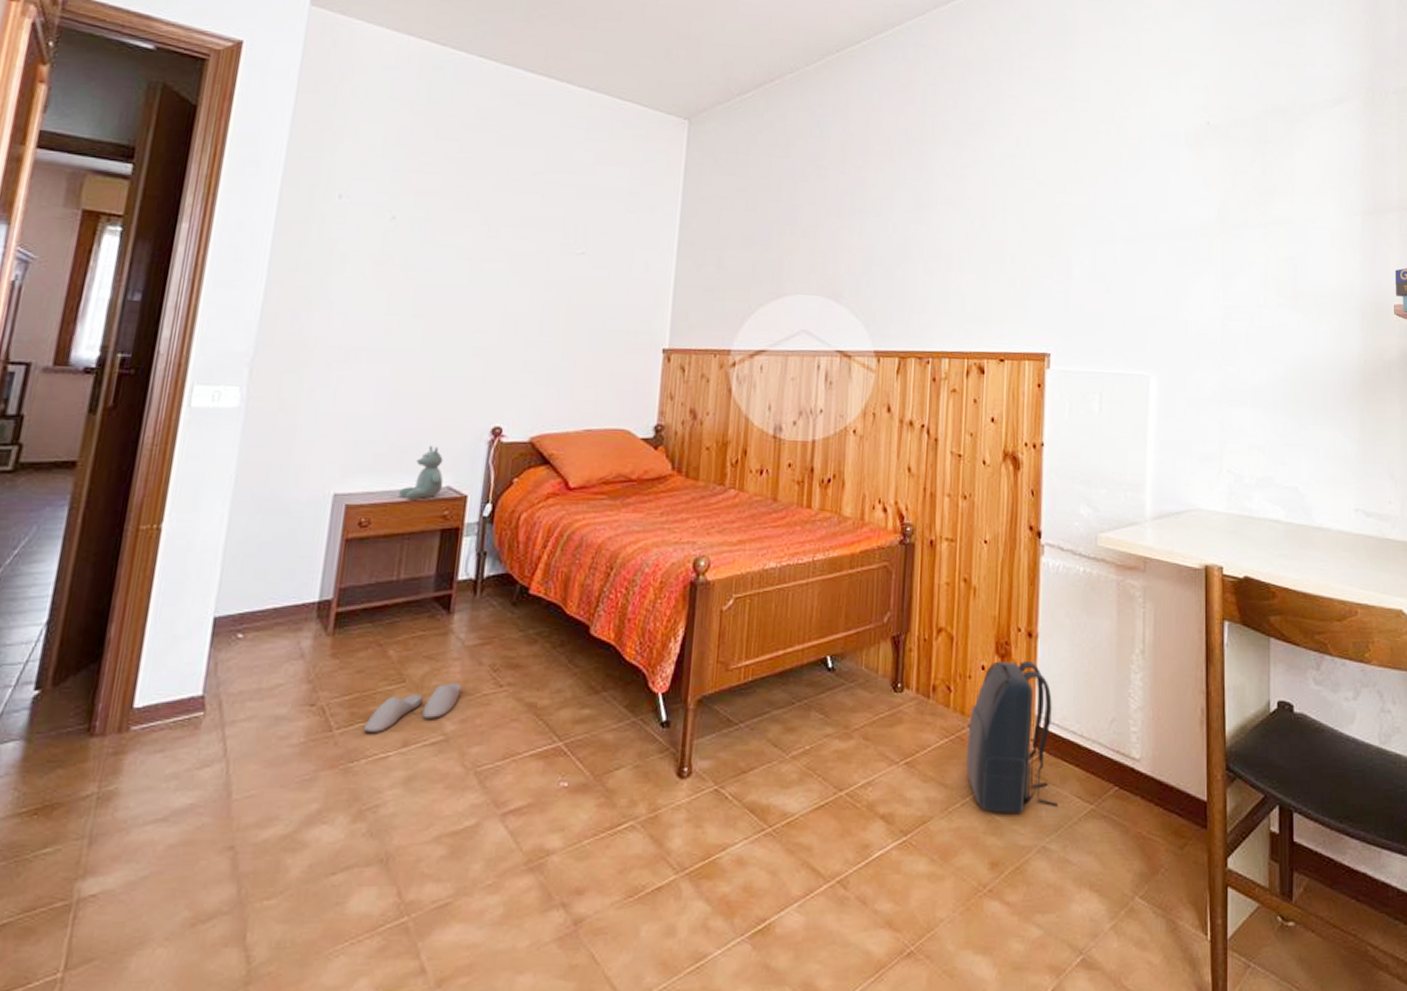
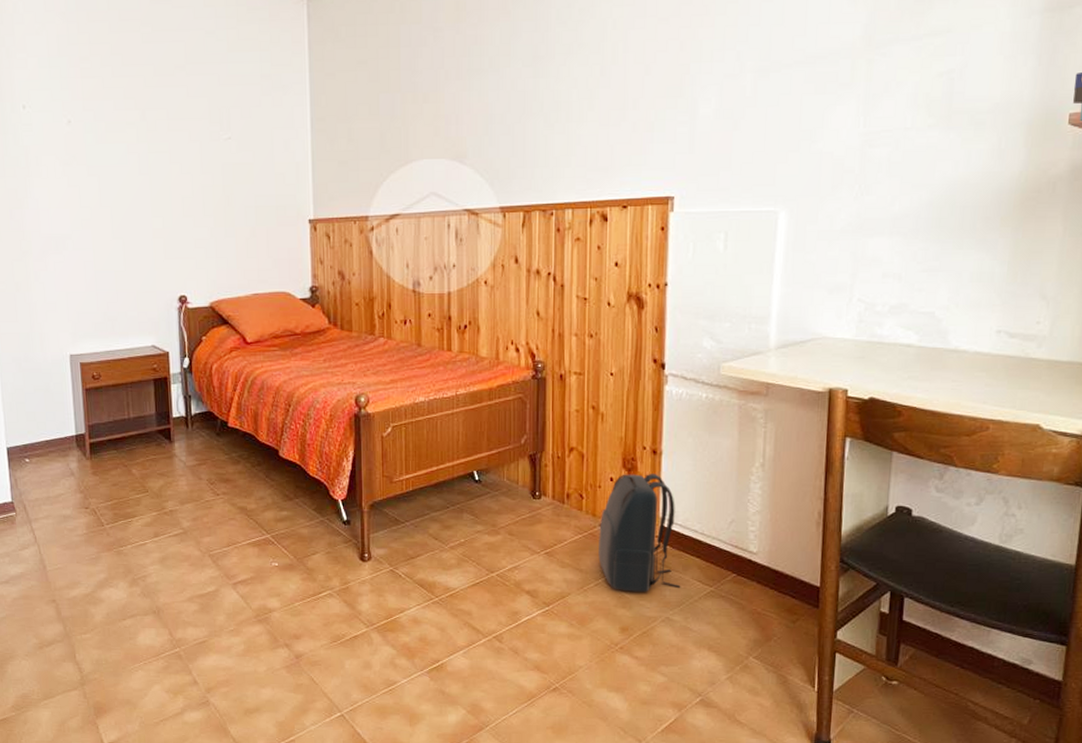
slippers: present [363,683,461,734] -> none [125,493,189,528]
stuffed bear: present [399,445,444,500] -> none [117,313,149,357]

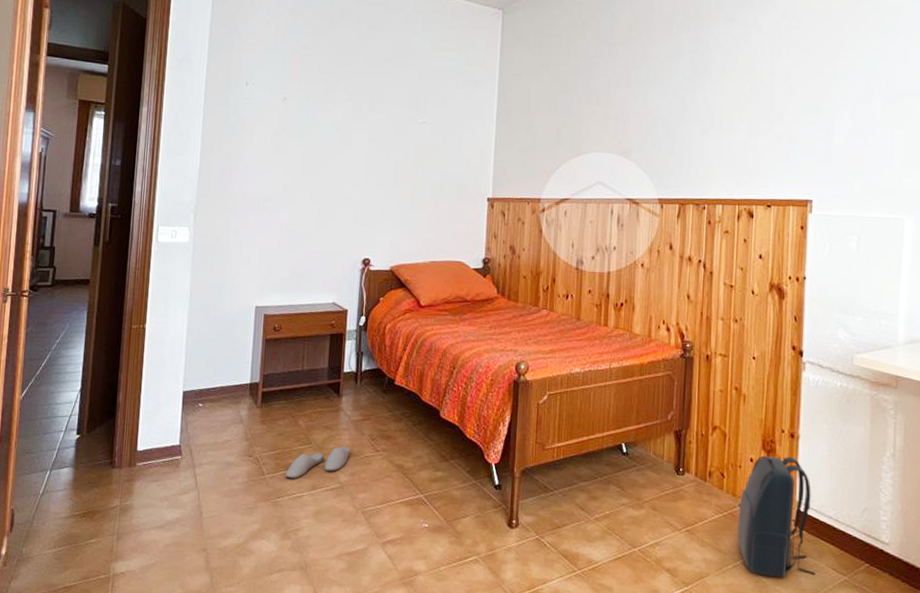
slippers: none [125,493,189,528] -> present [285,447,350,479]

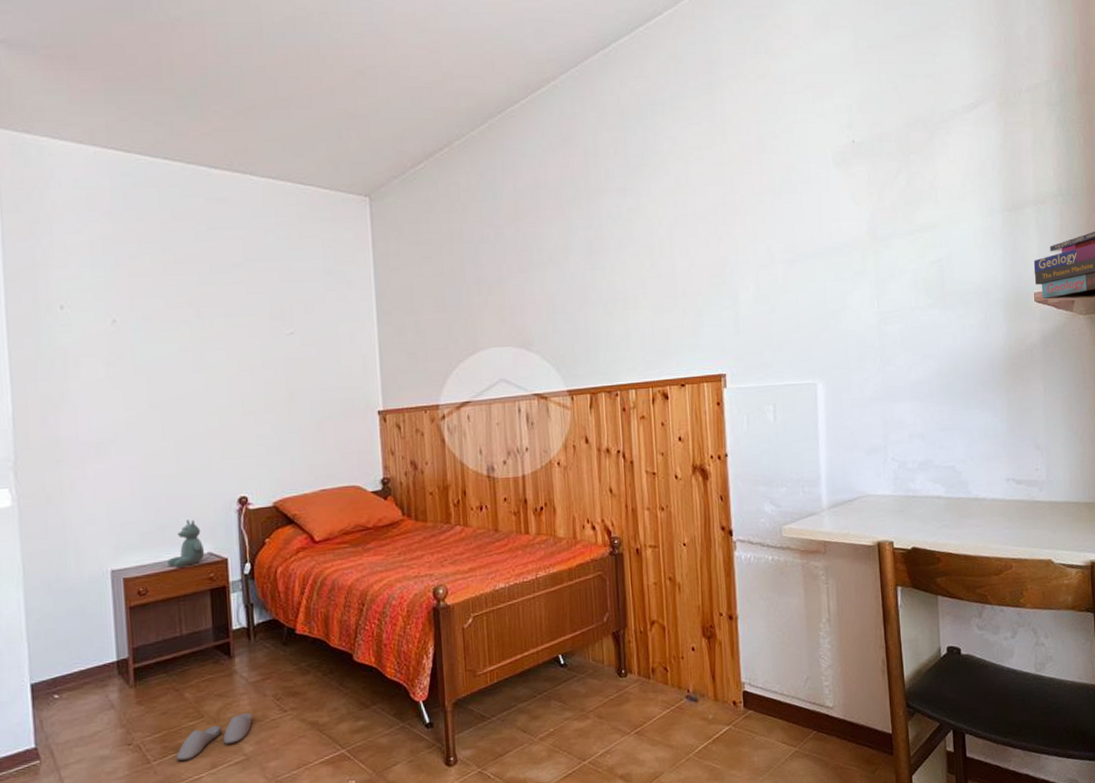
stuffed bear: none [300,271,330,312] -> present [167,519,205,568]
backpack: present [737,455,816,577] -> none [686,638,768,762]

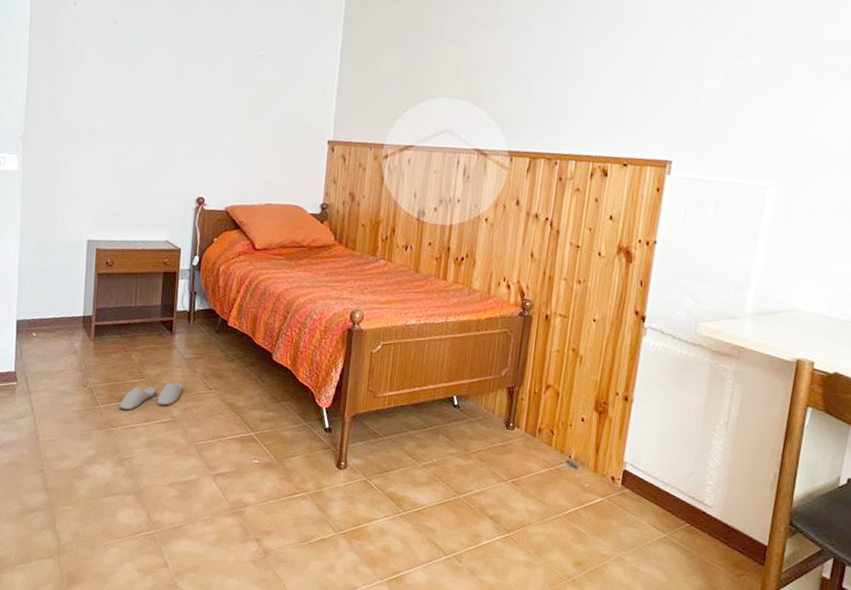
stuffed bear: present [167,519,205,568] -> none [132,208,164,249]

